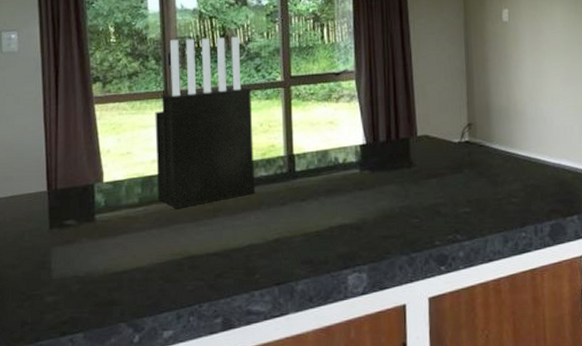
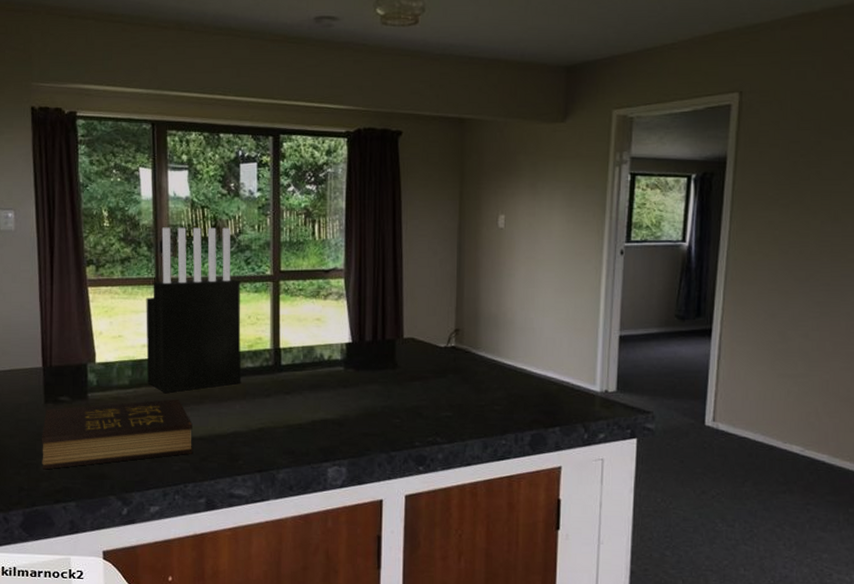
hardback book: none [46,214,208,300] -> present [41,399,193,470]

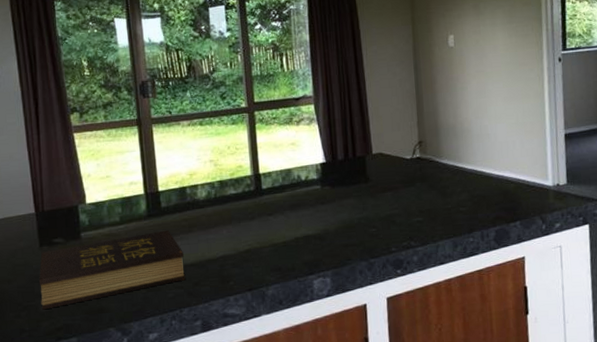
knife block: present [146,227,241,393] -> none [130,67,225,225]

